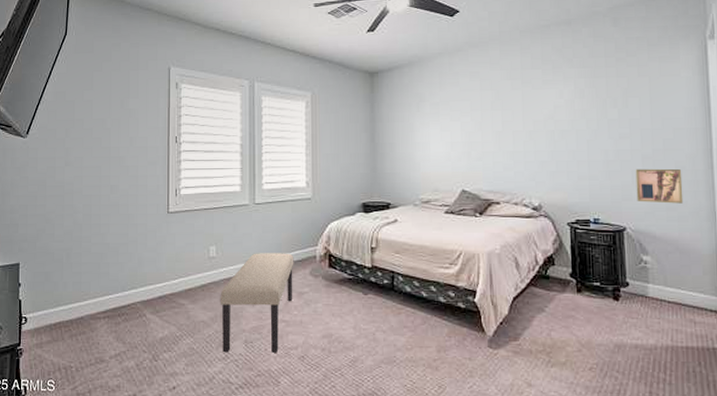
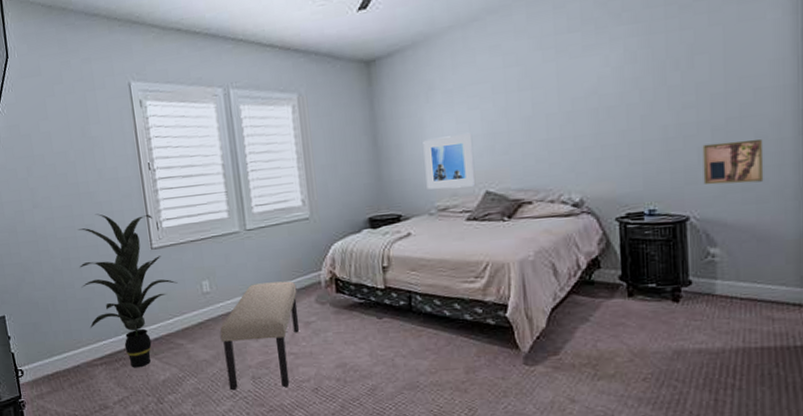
indoor plant: none [97,176,187,324] -> present [78,213,178,368]
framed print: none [412,139,454,185] -> present [423,132,476,190]

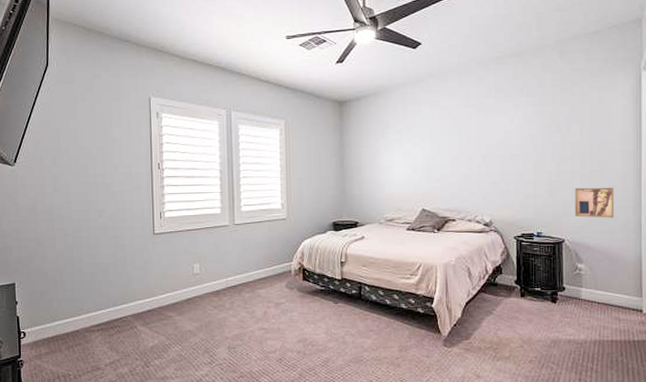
indoor plant: present [78,213,178,368] -> none [88,201,173,335]
bench: present [220,281,300,391] -> none [204,268,272,358]
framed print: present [423,132,476,190] -> none [378,163,415,205]

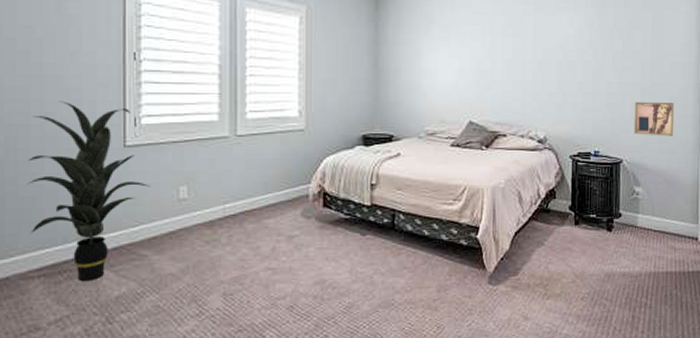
indoor plant: none [88,201,173,335] -> present [26,101,151,282]

